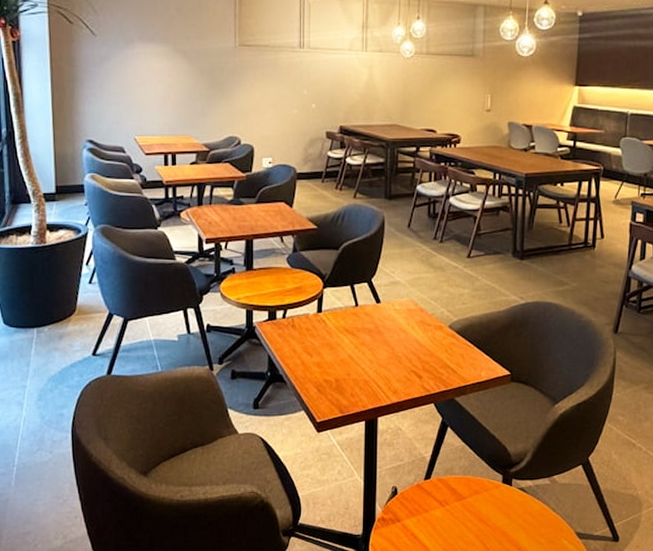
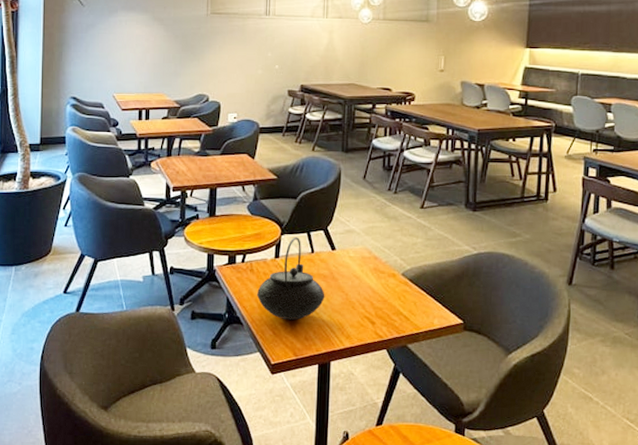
teapot: none [300,290,371,377] -> present [257,237,325,321]

